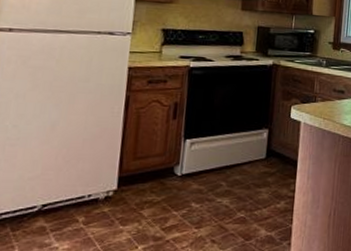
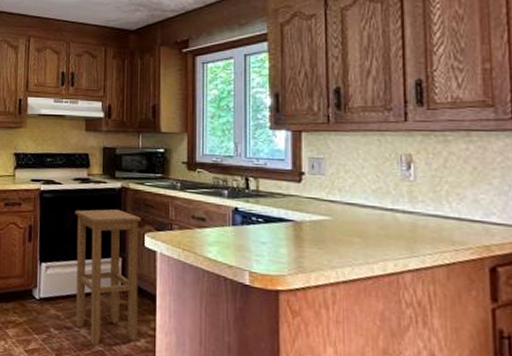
stool: none [218,84,289,214] -> present [75,209,141,346]

